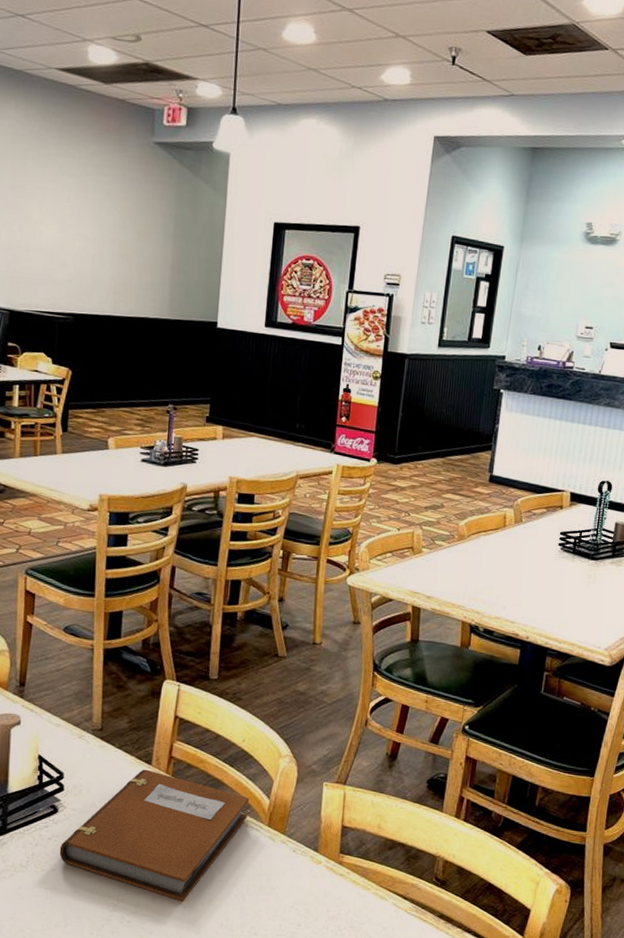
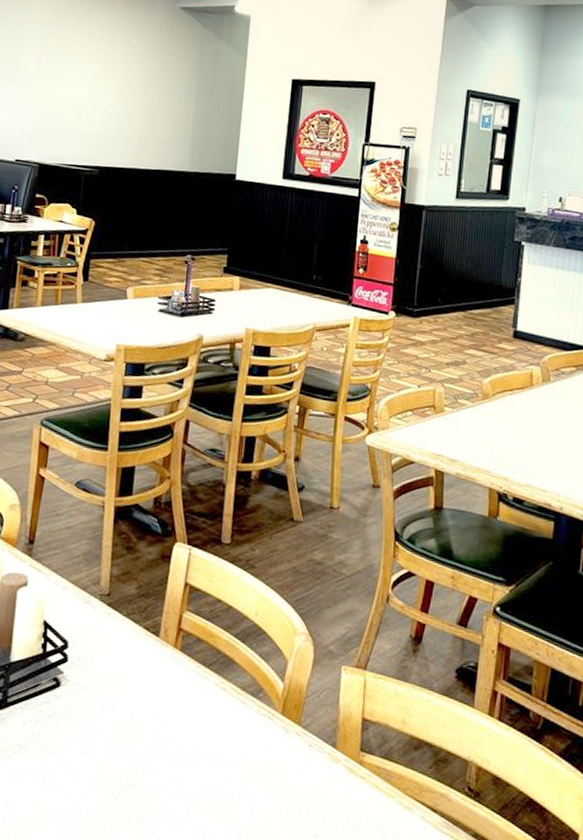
notebook: present [59,769,250,902] -> none [59,641,263,800]

